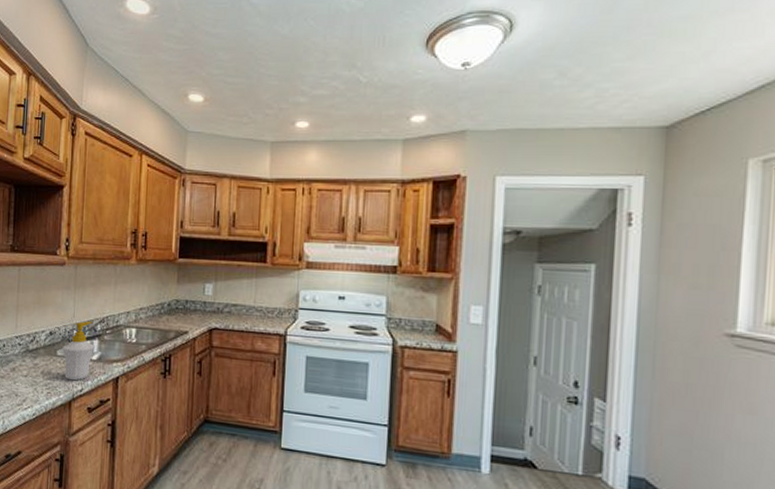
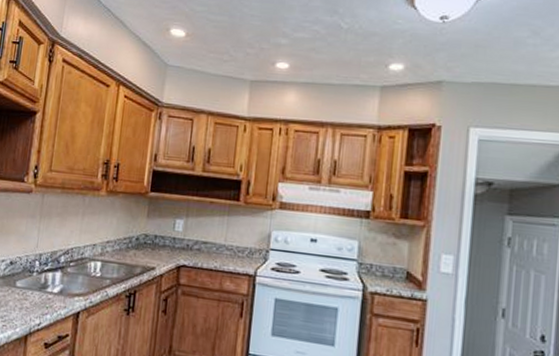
soap bottle: present [62,320,95,381] -> none [22,251,57,314]

